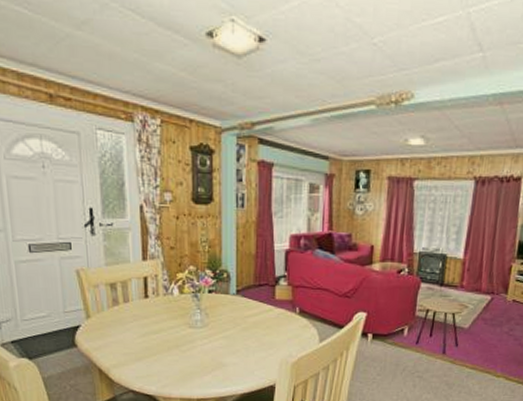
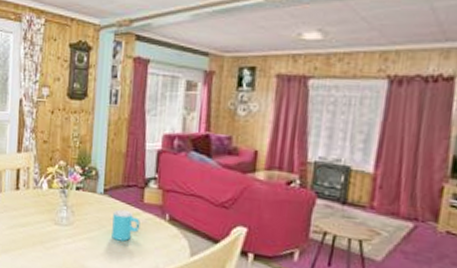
cup: none [247,307,273,336] -> present [112,209,140,242]

